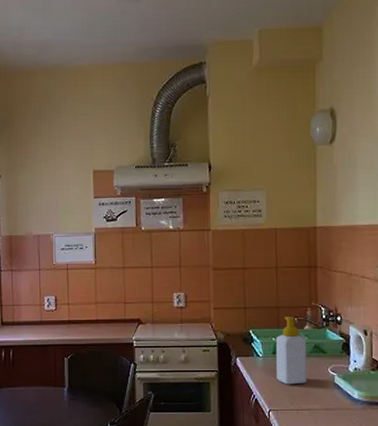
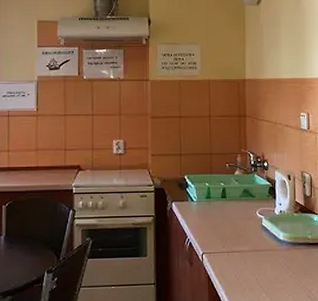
soap bottle: present [275,317,307,385] -> none [208,163,237,228]

